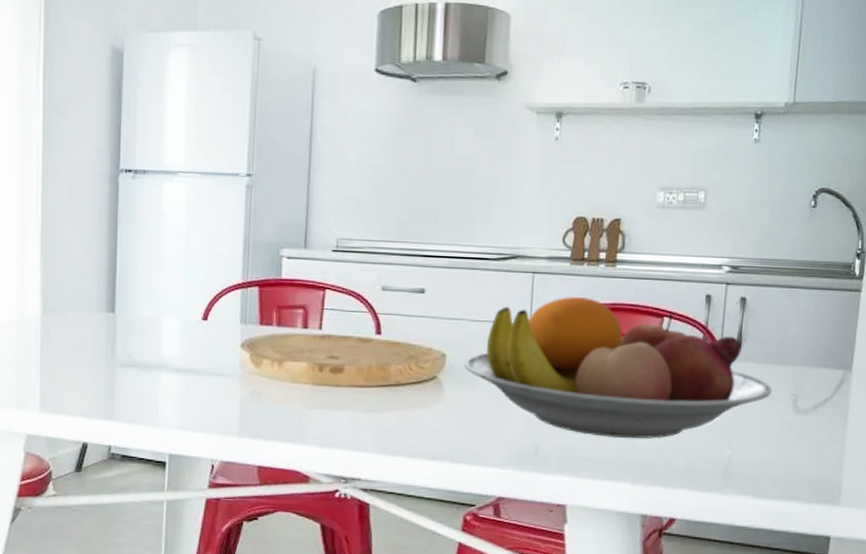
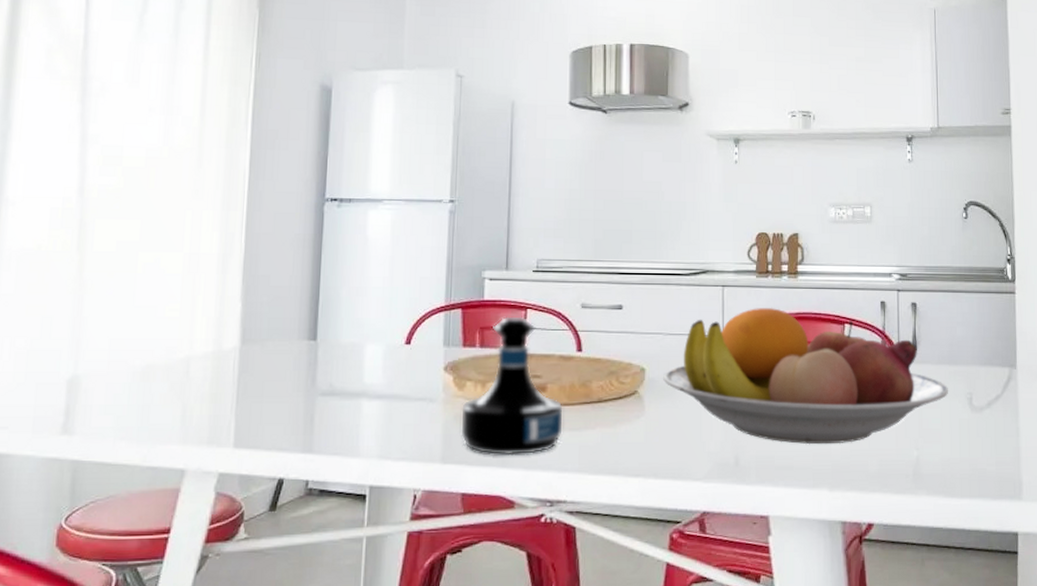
tequila bottle: none [257,296,360,433] -> present [461,316,563,456]

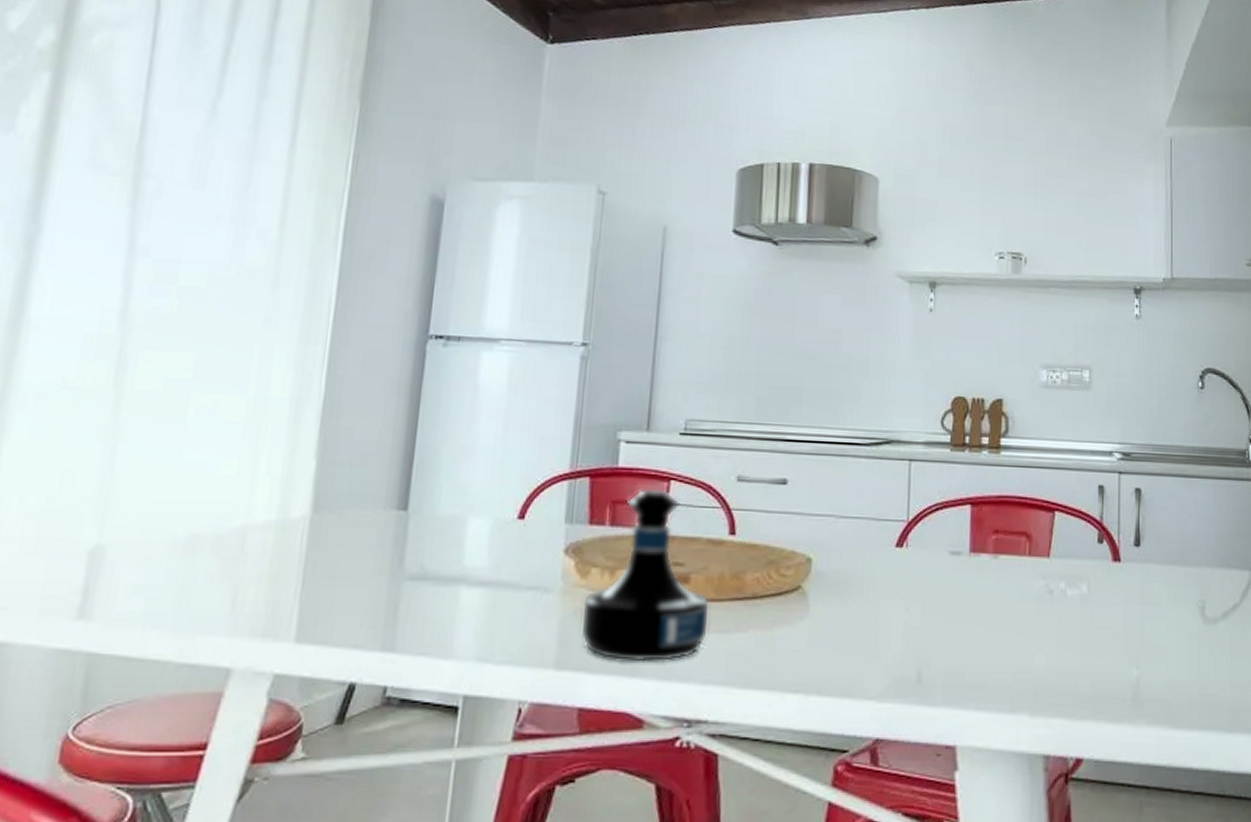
fruit bowl: present [663,307,948,445] -> none [833,487,1176,659]

